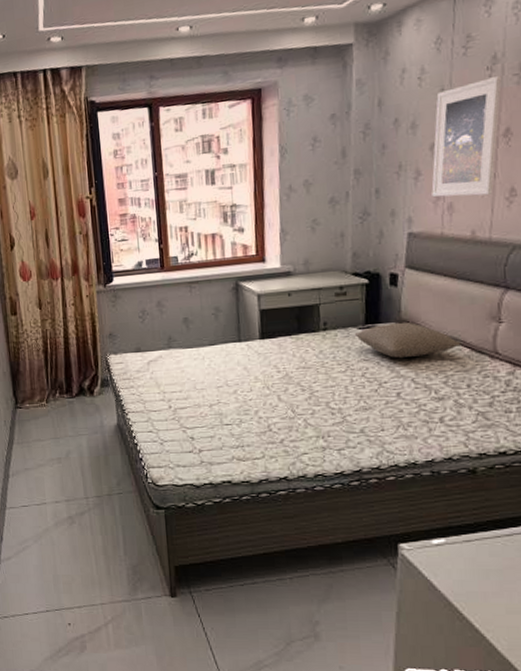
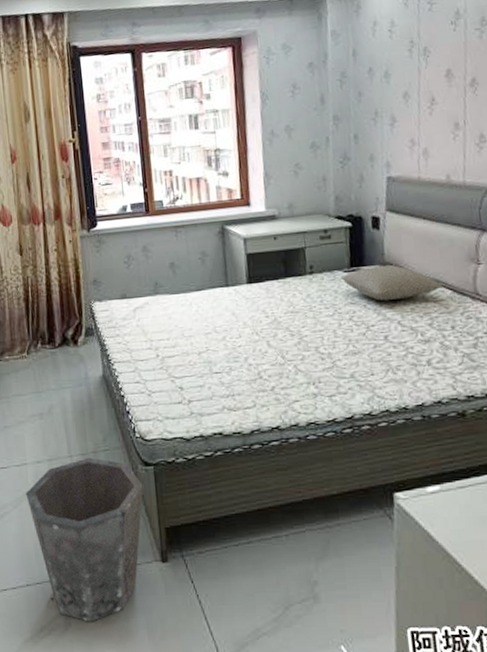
waste bin: none [45,499,155,646] -> present [25,457,144,622]
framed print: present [431,75,503,198] -> none [406,29,466,143]

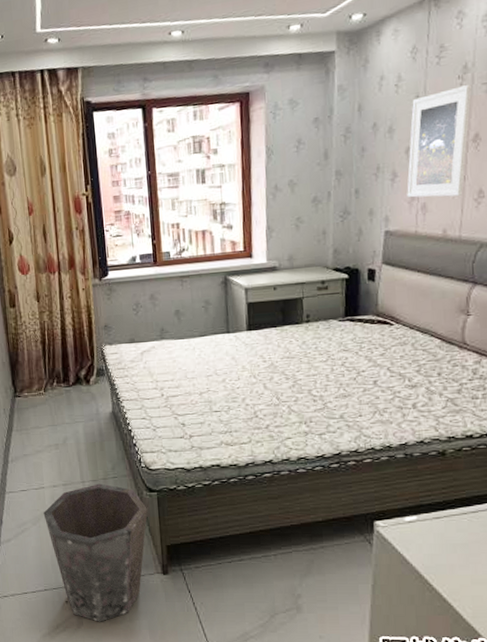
pillow: present [341,264,444,302] -> none [336,314,433,349]
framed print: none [406,29,466,143] -> present [407,84,473,198]

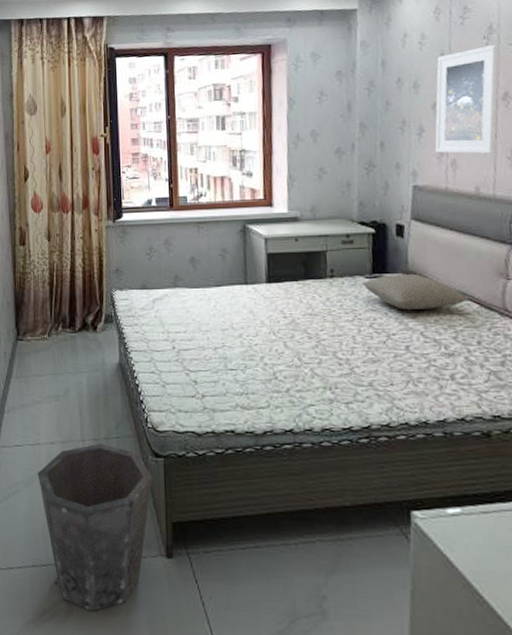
pillow: none [336,314,433,349] -> present [362,273,470,311]

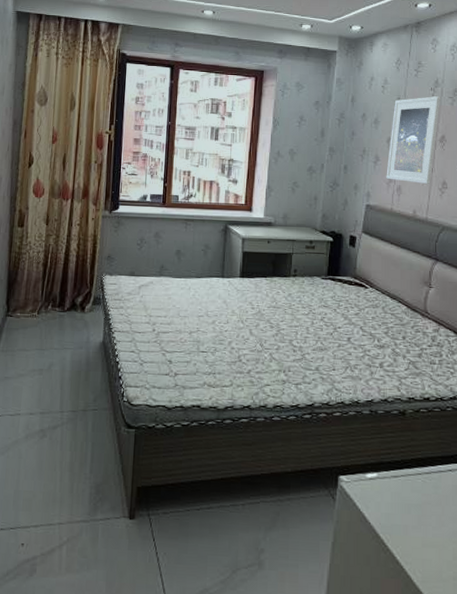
waste bin: present [37,443,152,612] -> none [14,415,123,570]
pillow: present [362,273,470,311] -> none [319,277,400,309]

